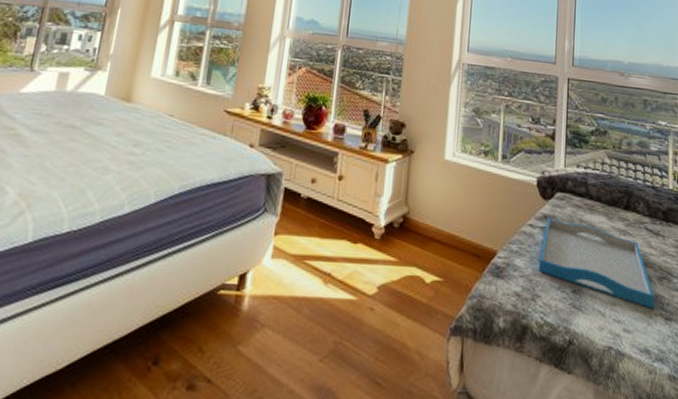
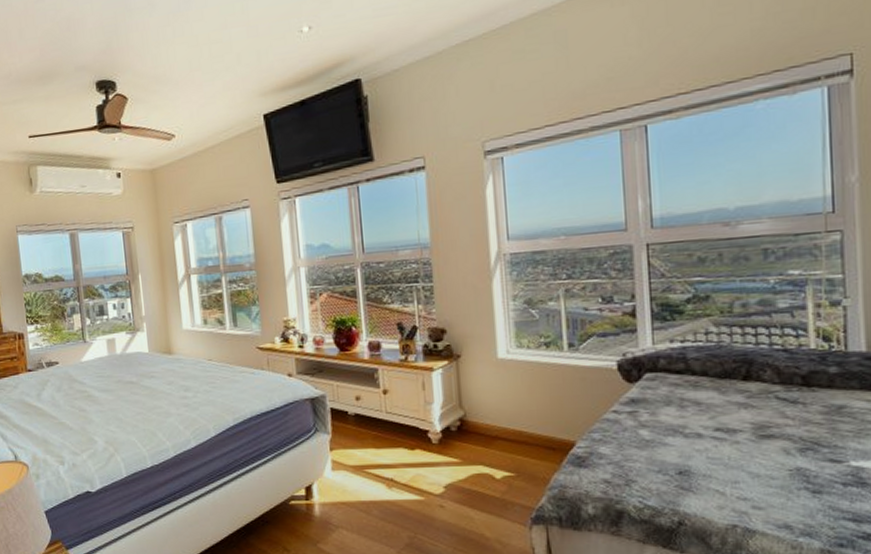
tray: present [538,218,655,309] -> none [630,401,796,483]

